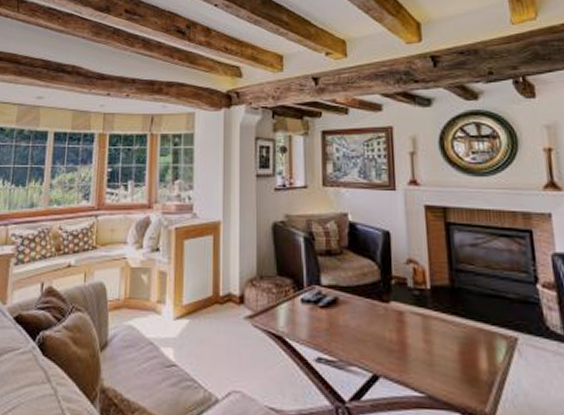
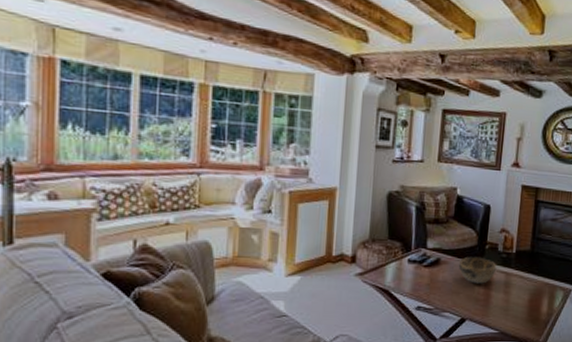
decorative bowl: none [360,294,410,329] -> present [458,256,497,284]

